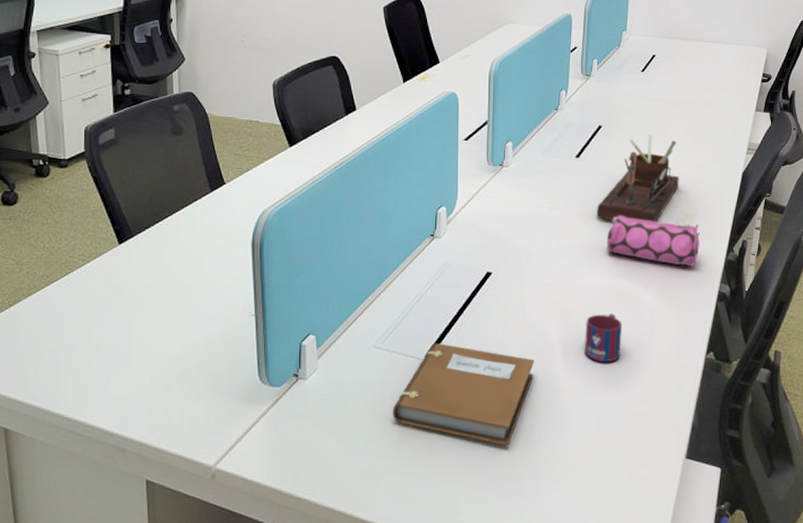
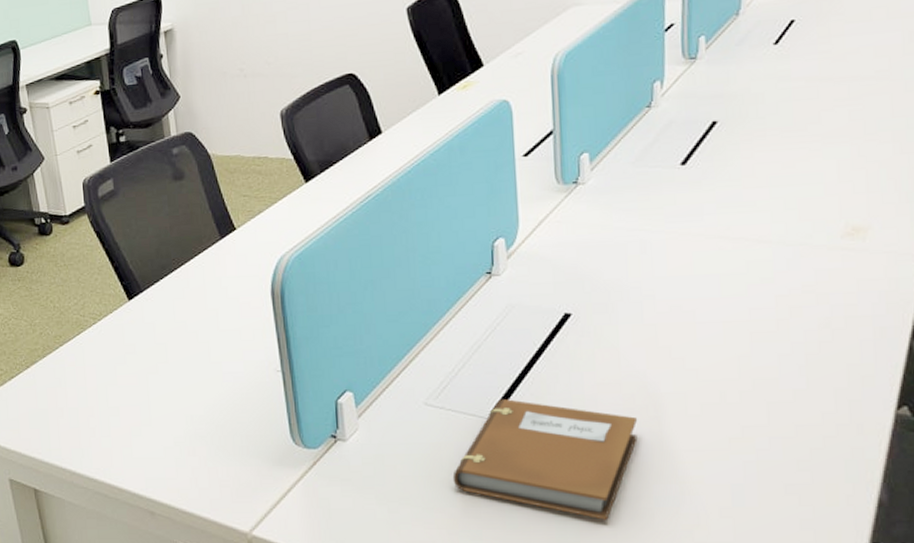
mug: present [585,314,623,363] -> none [707,359,763,421]
desk organizer: present [597,135,679,222] -> none [716,126,842,242]
pencil case: present [607,215,700,267] -> none [733,233,879,296]

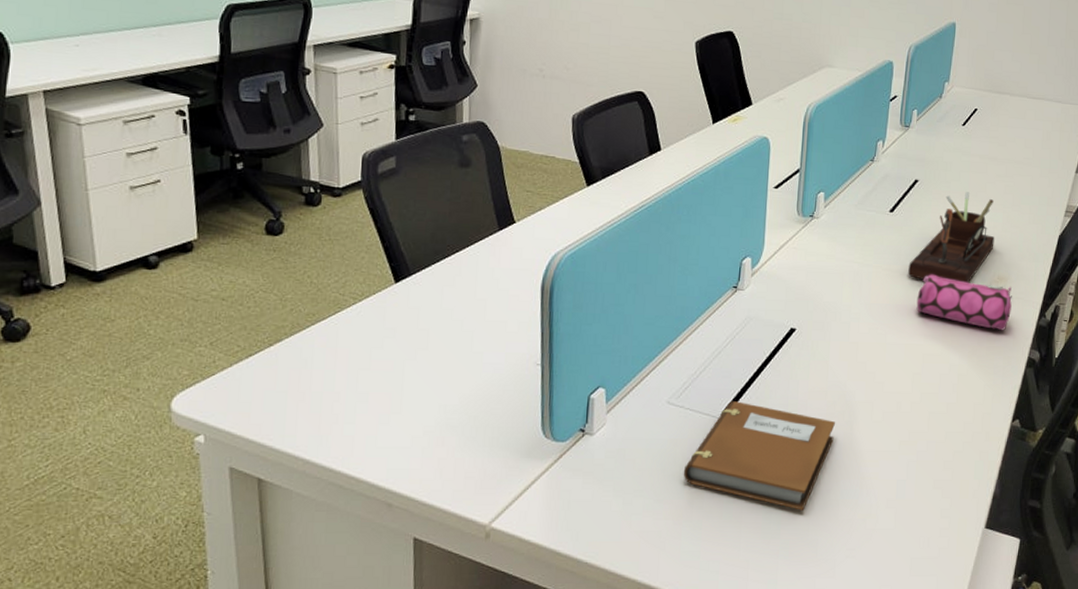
desk organizer: none [716,126,842,242] -> present [908,192,995,283]
pencil case: none [733,233,879,296] -> present [916,274,1012,331]

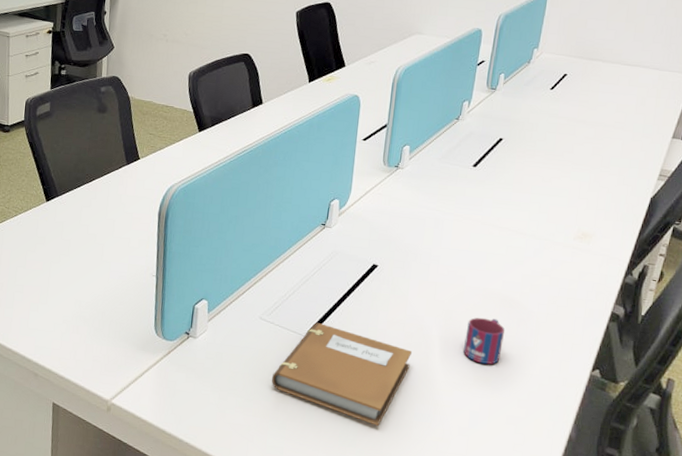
mug: none [888,376,929,427] -> present [463,317,506,365]
desk organizer: present [908,192,995,283] -> none [489,151,581,237]
pencil case: present [916,274,1012,331] -> none [496,226,597,285]

